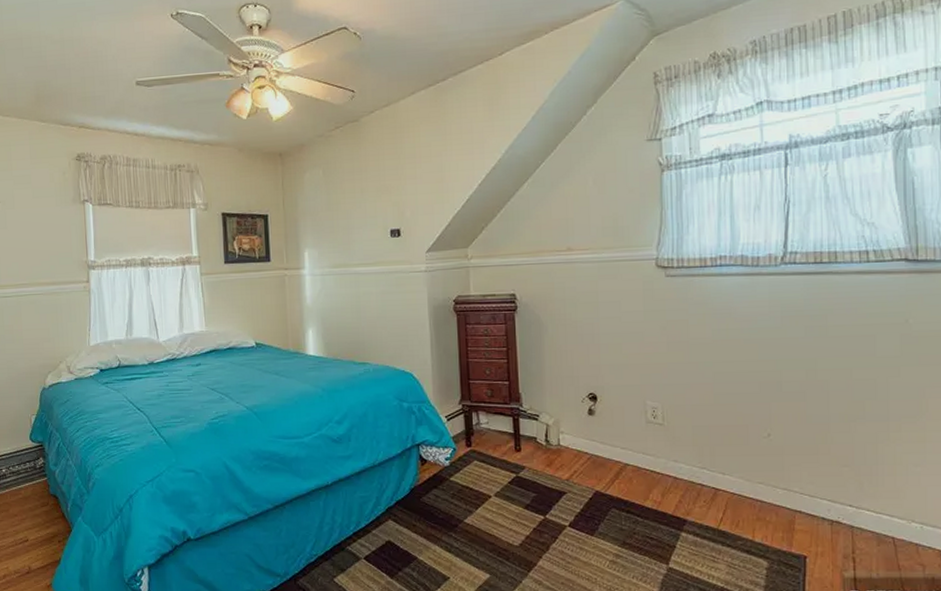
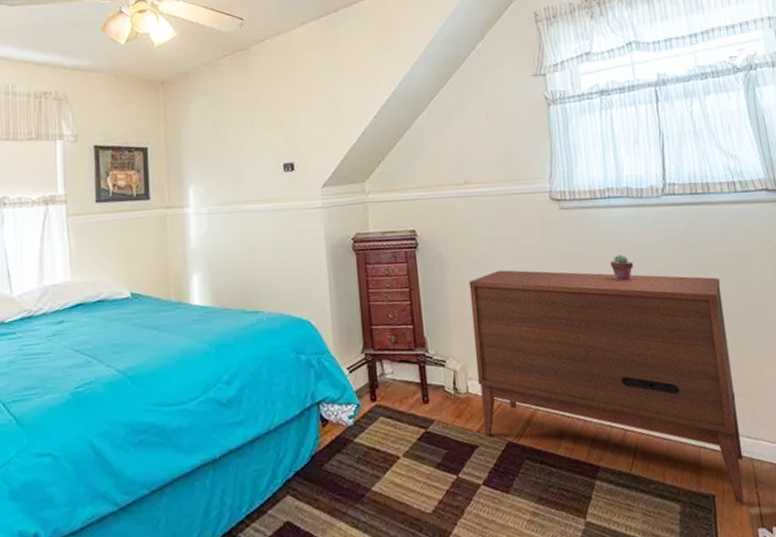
dresser: none [566,334,843,567] -> present [469,270,744,504]
potted succulent: none [716,323,742,349] -> present [610,254,634,281]

